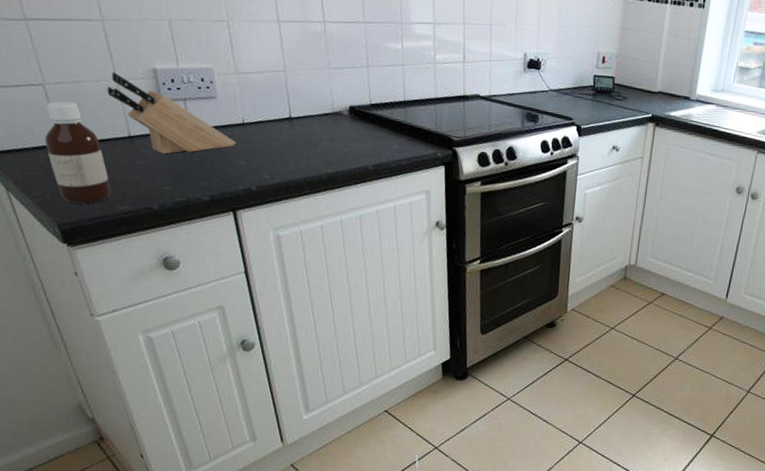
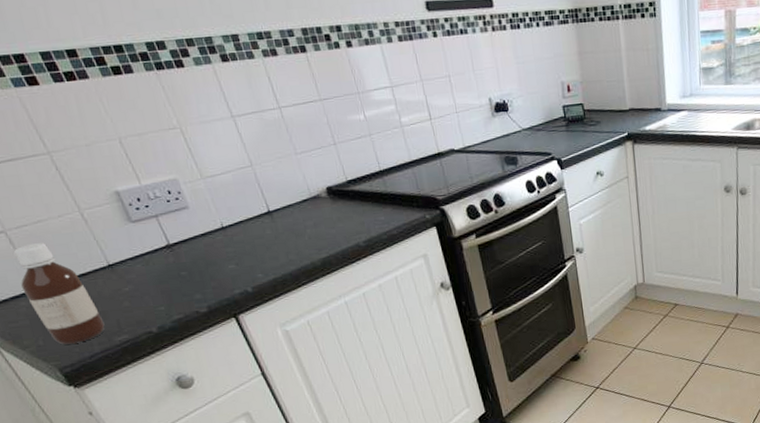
knife block: present [107,72,237,155] -> none [72,203,221,276]

